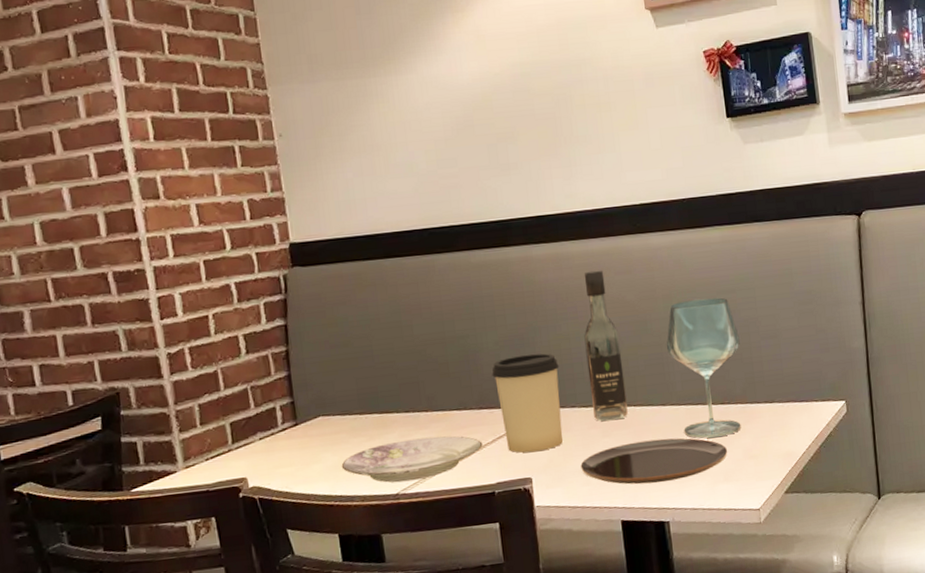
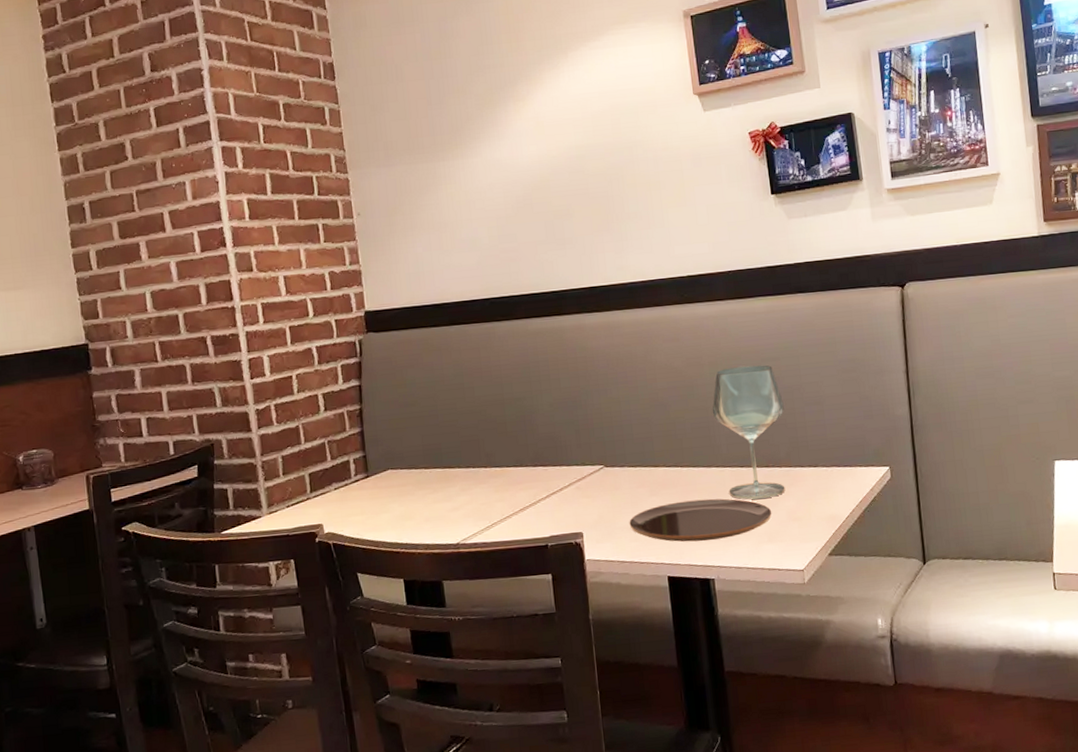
plate: present [341,436,483,483] -> none [407,490,537,533]
cup: present [492,353,563,453] -> none [546,415,613,509]
bottle: present [584,270,628,422] -> none [633,337,675,481]

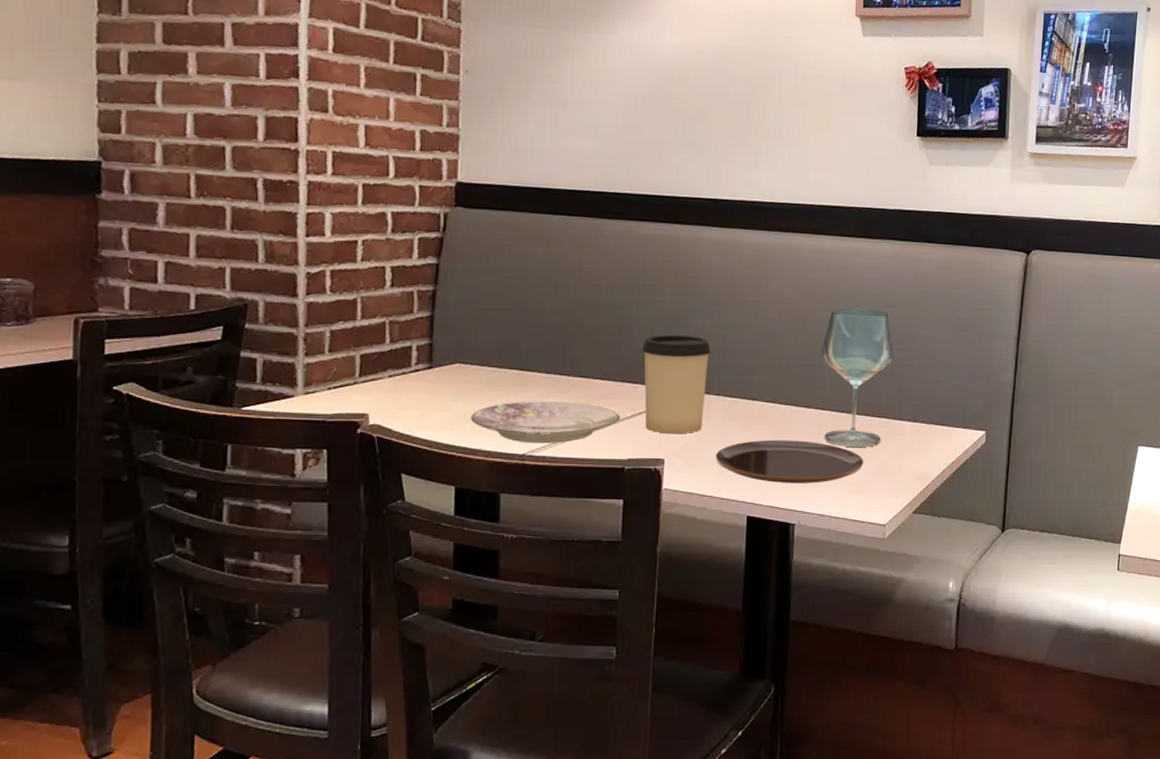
plate: none [407,490,537,533] -> present [470,401,621,444]
cup: none [546,415,613,509] -> present [642,334,711,434]

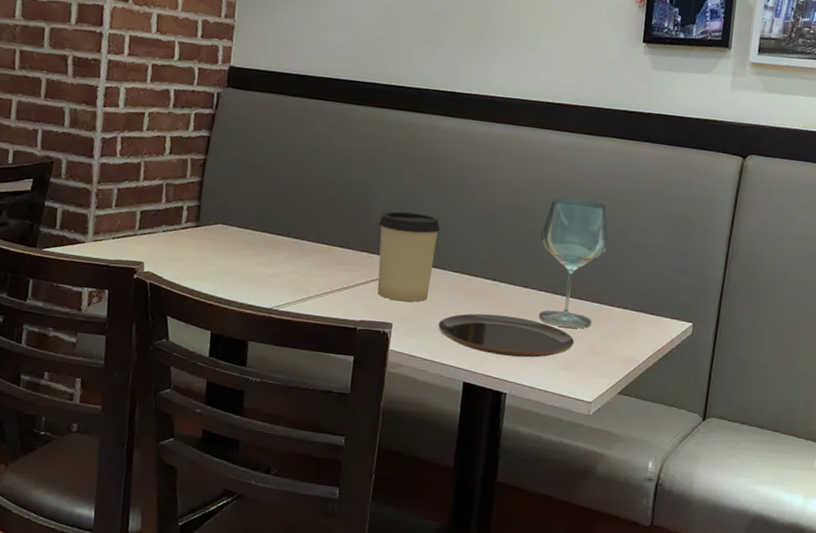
plate: present [470,401,621,444] -> none [227,261,356,301]

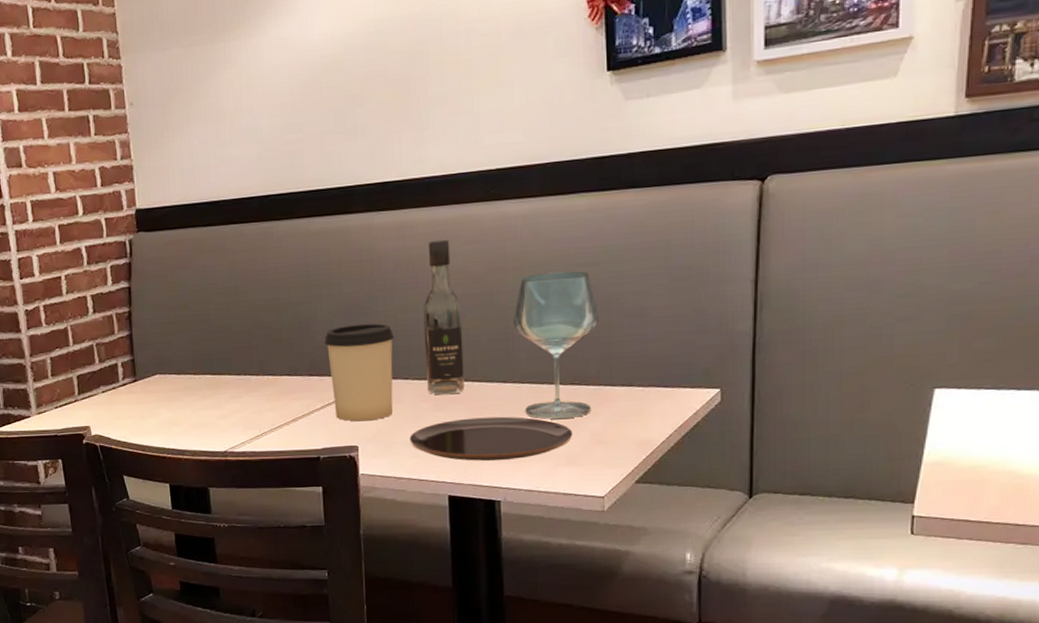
bottle: none [461,151,501,291] -> present [423,239,465,395]

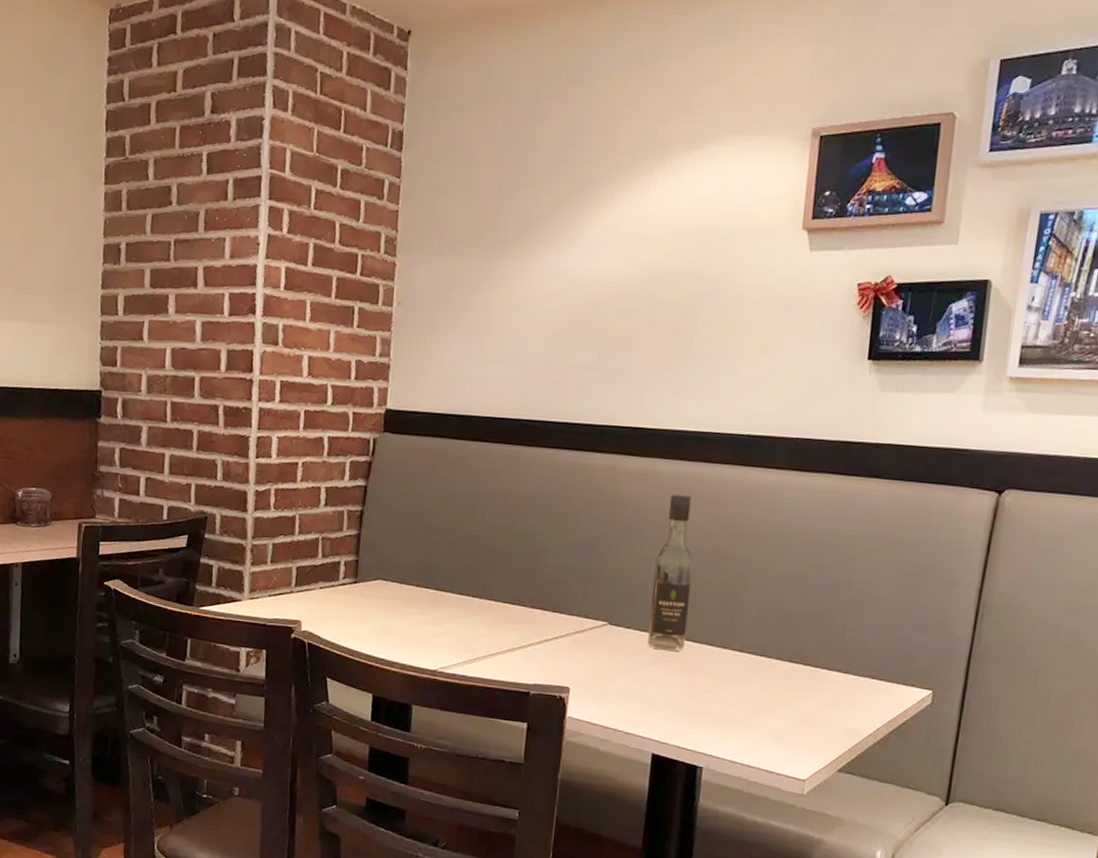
cup: present [324,323,395,422] -> none [552,563,623,664]
plate: present [409,416,573,461] -> none [622,677,784,728]
wine glass: present [513,271,599,419] -> none [740,545,826,696]

